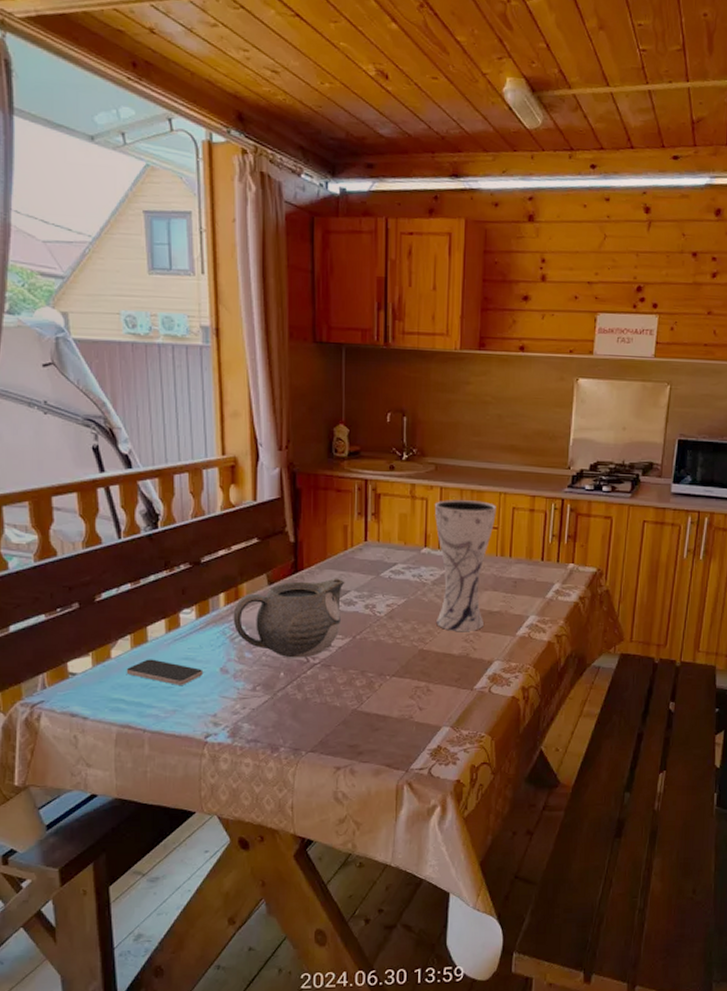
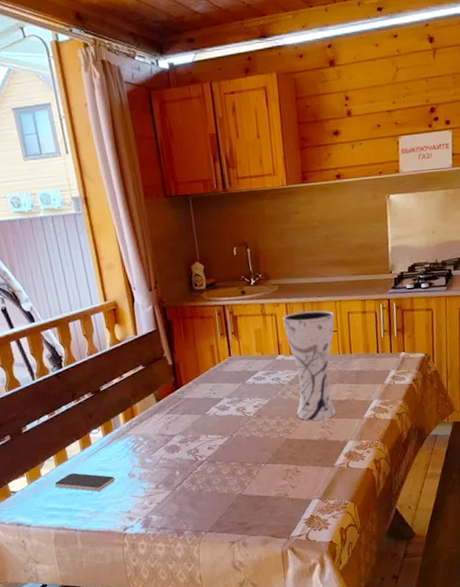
teapot: present [233,578,345,658] -> none [131,389,219,459]

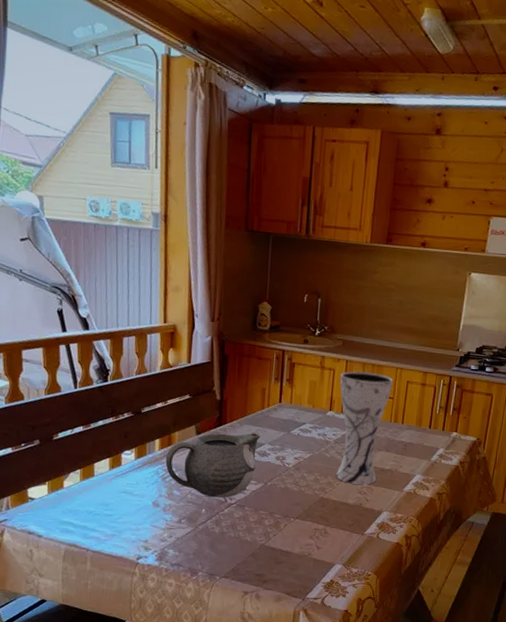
smartphone: present [54,473,116,492] -> none [75,490,139,514]
teapot: none [131,389,219,459] -> present [165,432,261,498]

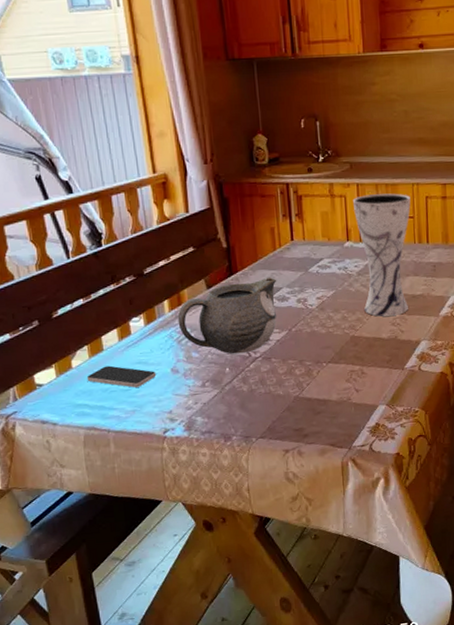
smartphone: none [75,490,139,514] -> present [86,365,157,388]

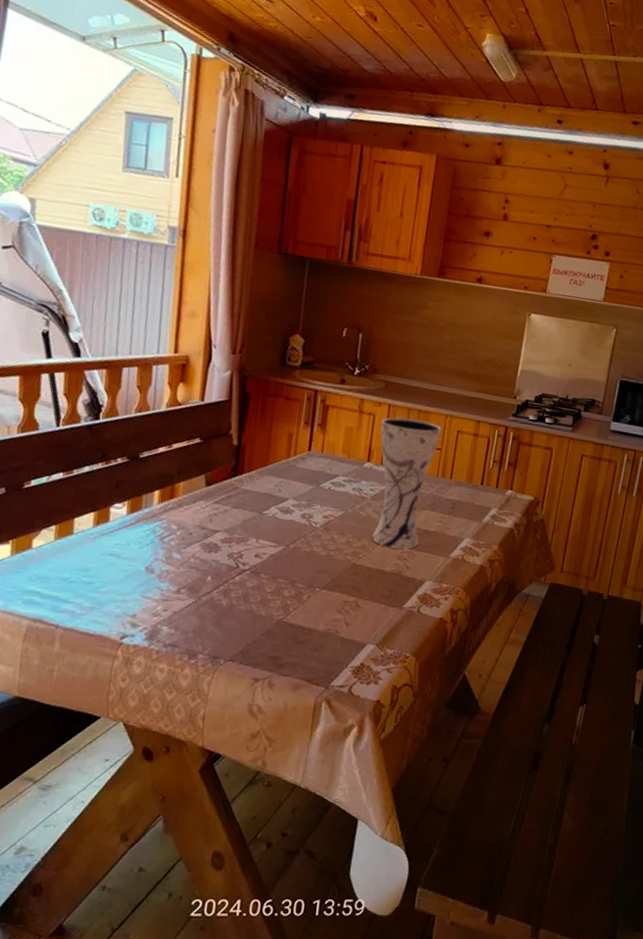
smartphone: present [86,365,157,388] -> none [45,552,128,582]
teapot: present [177,277,277,354] -> none [165,485,285,563]

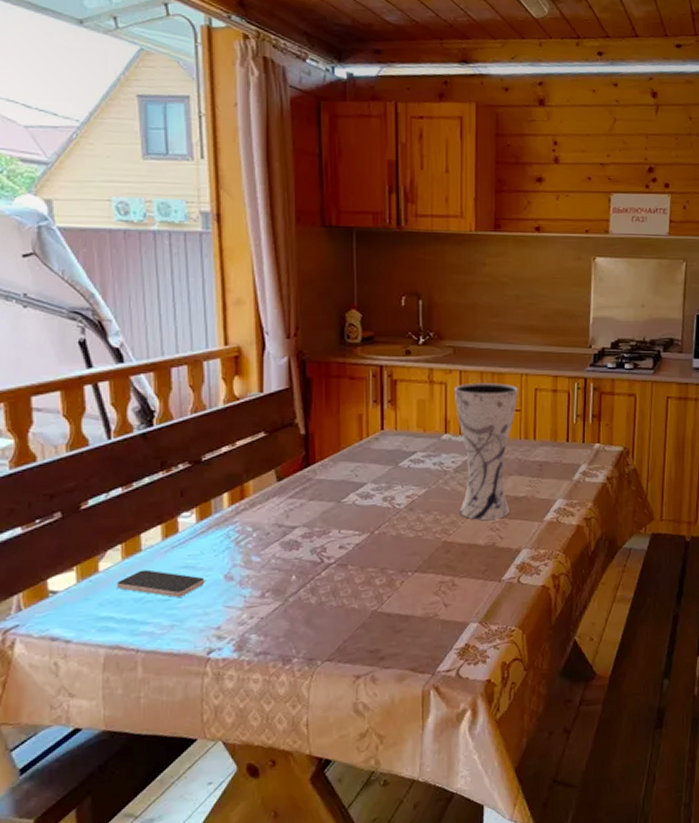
smartphone: none [45,552,128,582] -> present [116,569,205,597]

